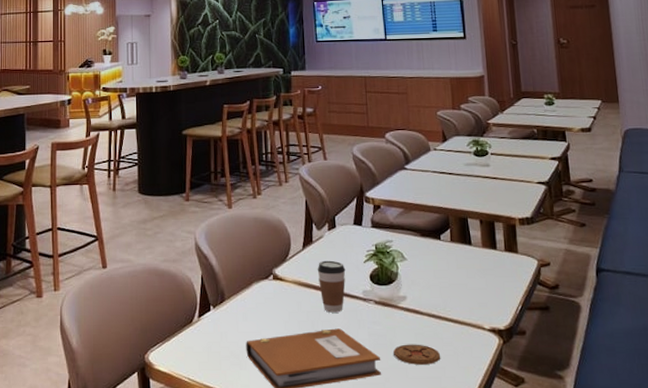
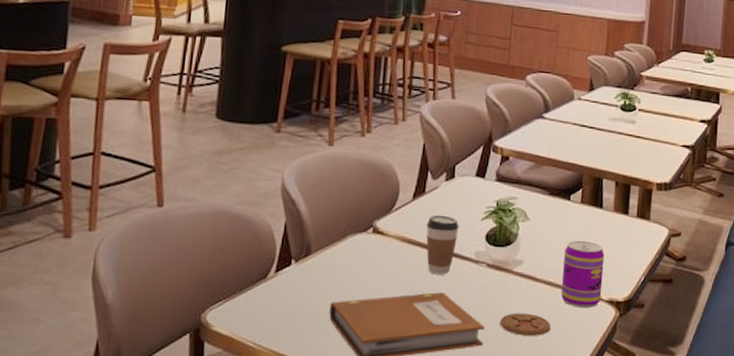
beverage can: none [442,275,484,337] -> present [560,240,605,308]

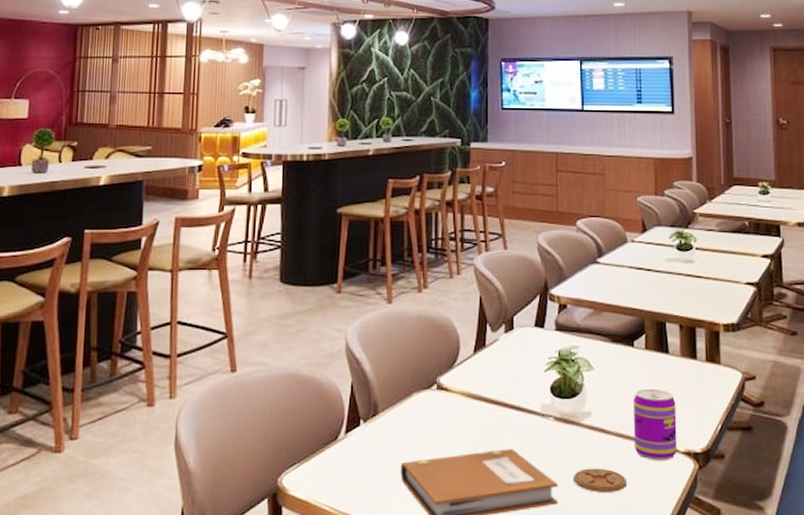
coffee cup: present [426,215,459,275] -> none [489,368,523,430]

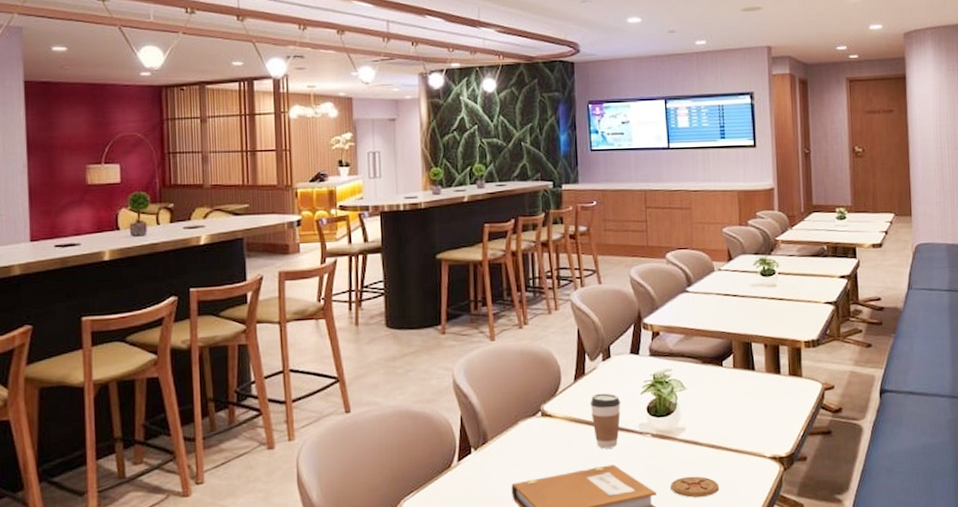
coffee cup: none [489,368,523,430] -> present [590,393,621,449]
beverage can: present [633,388,677,460] -> none [723,403,764,466]

